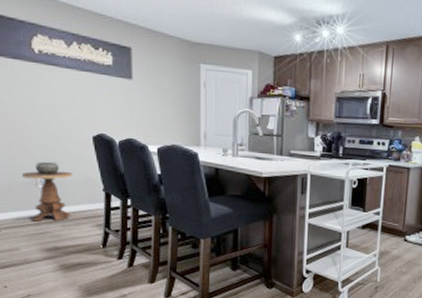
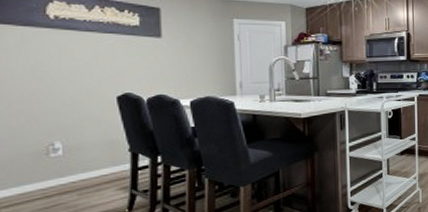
side table: present [21,161,73,222] -> none [28,127,93,195]

